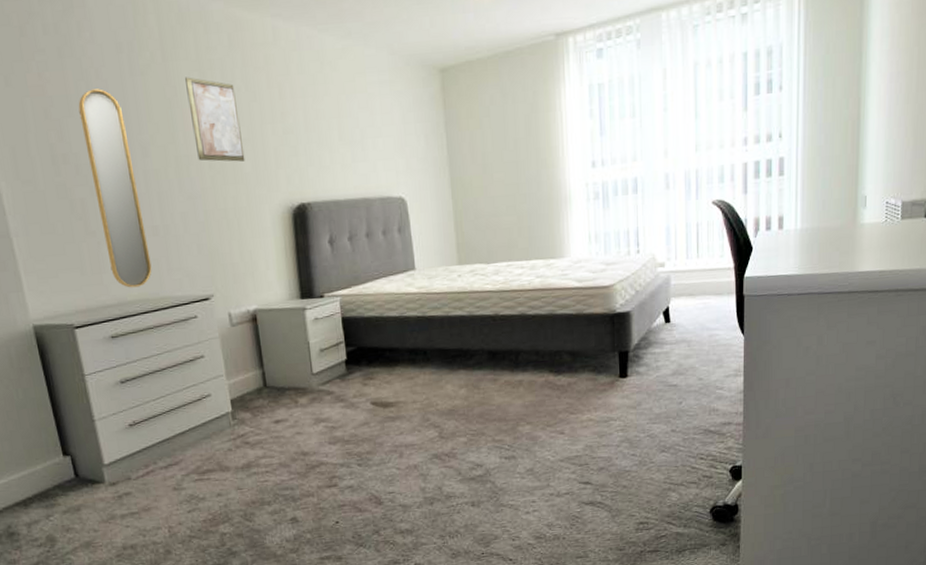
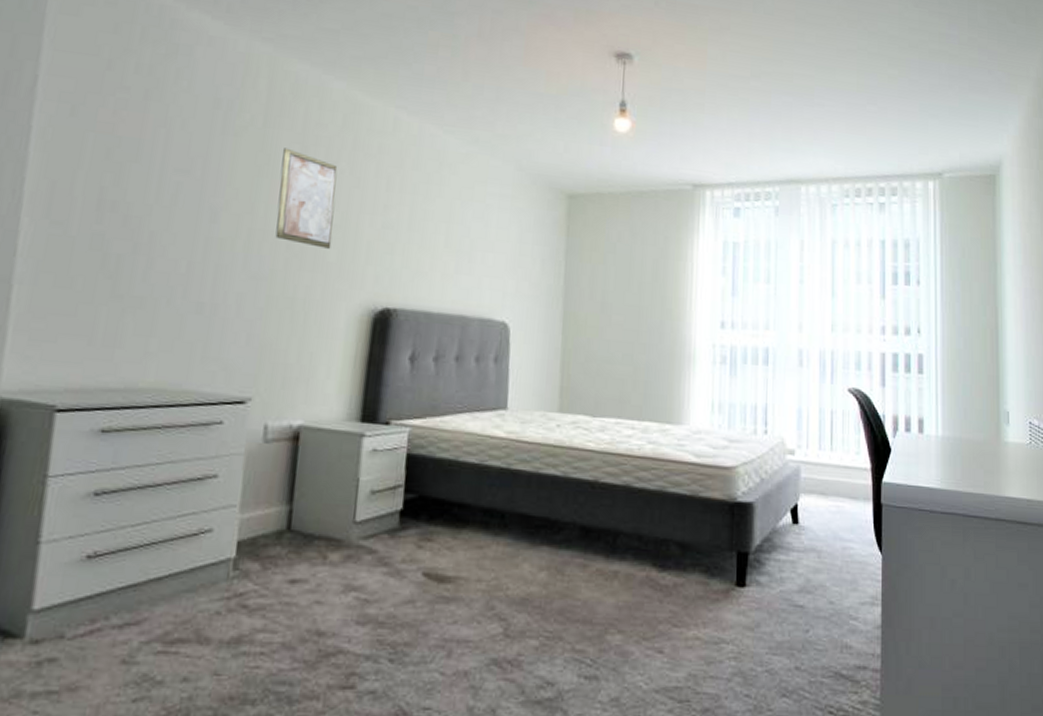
home mirror: present [78,89,152,288] -> none [128,138,201,373]

